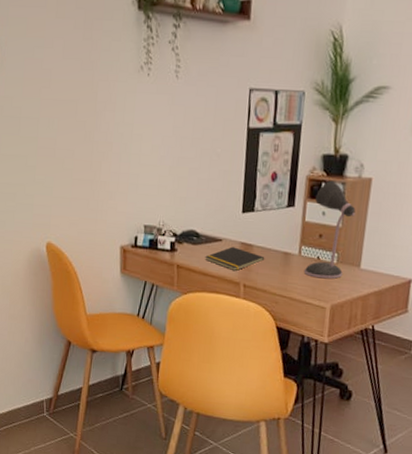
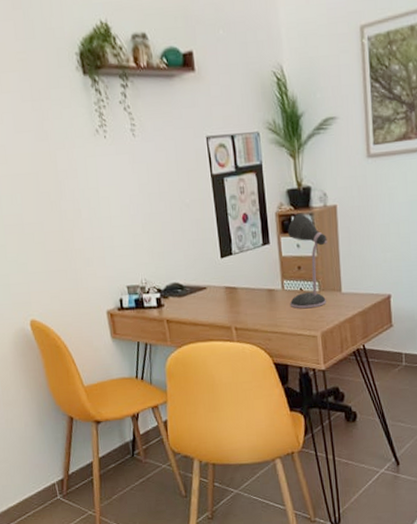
notepad: present [205,247,265,272] -> none [193,292,251,317]

